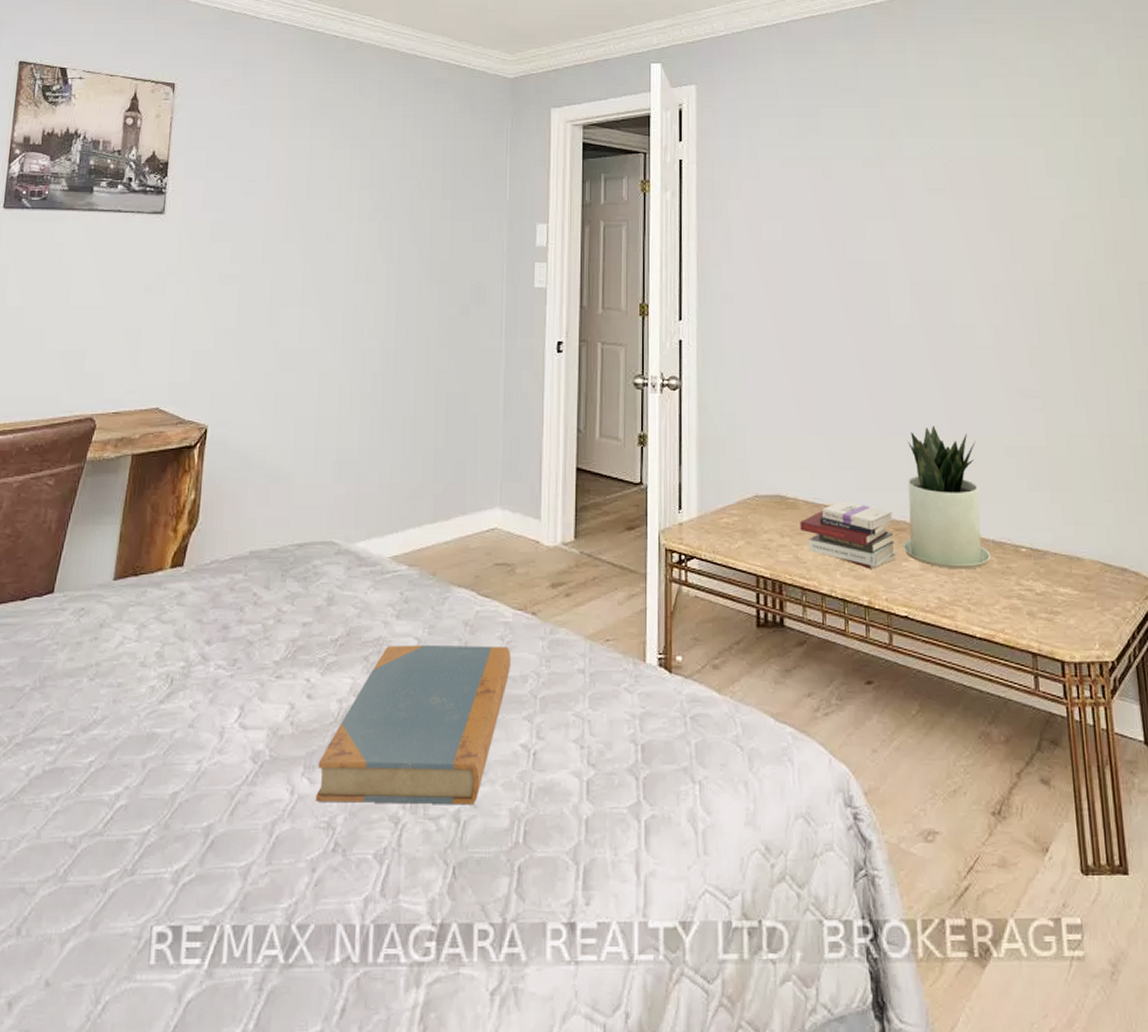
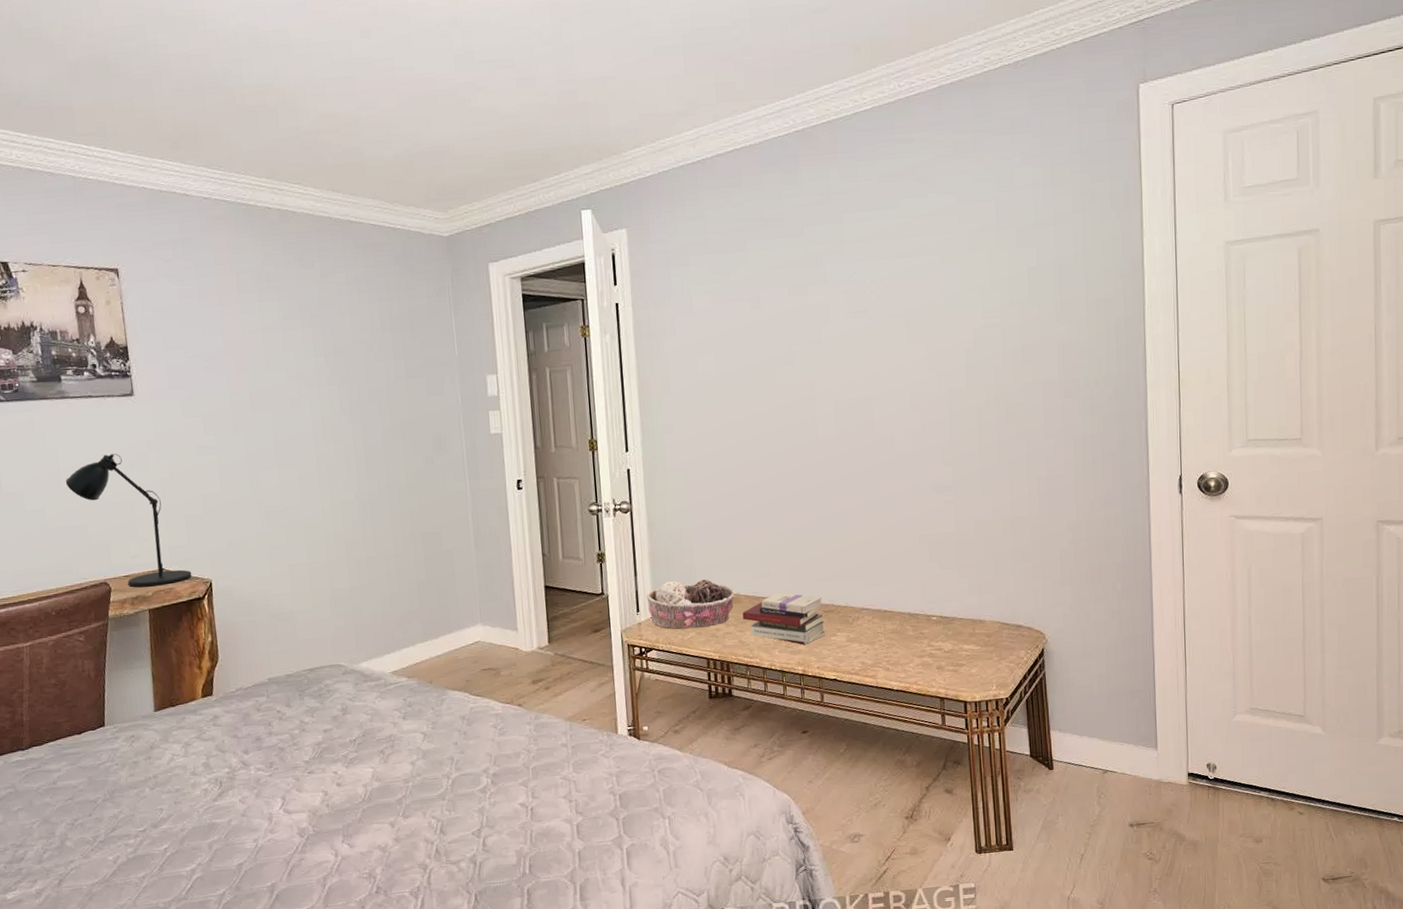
desk lamp: none [73,274,188,428] -> present [65,454,192,588]
book: present [316,644,512,805] -> none [354,732,505,860]
decorative basket: none [691,476,792,536] -> present [646,579,735,630]
planter: present [903,425,991,570] -> none [831,523,906,639]

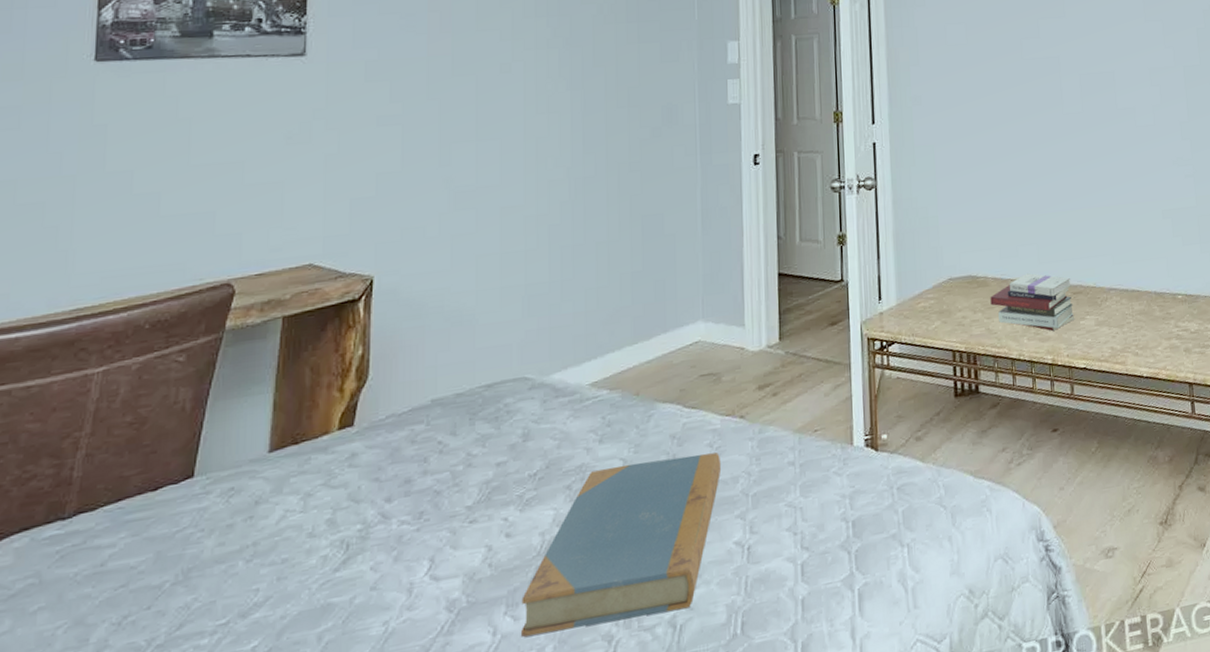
desk lamp: present [65,454,192,588] -> none [195,123,348,290]
book: none [354,732,505,860] -> present [521,452,722,637]
decorative basket: present [646,579,735,630] -> none [889,261,983,319]

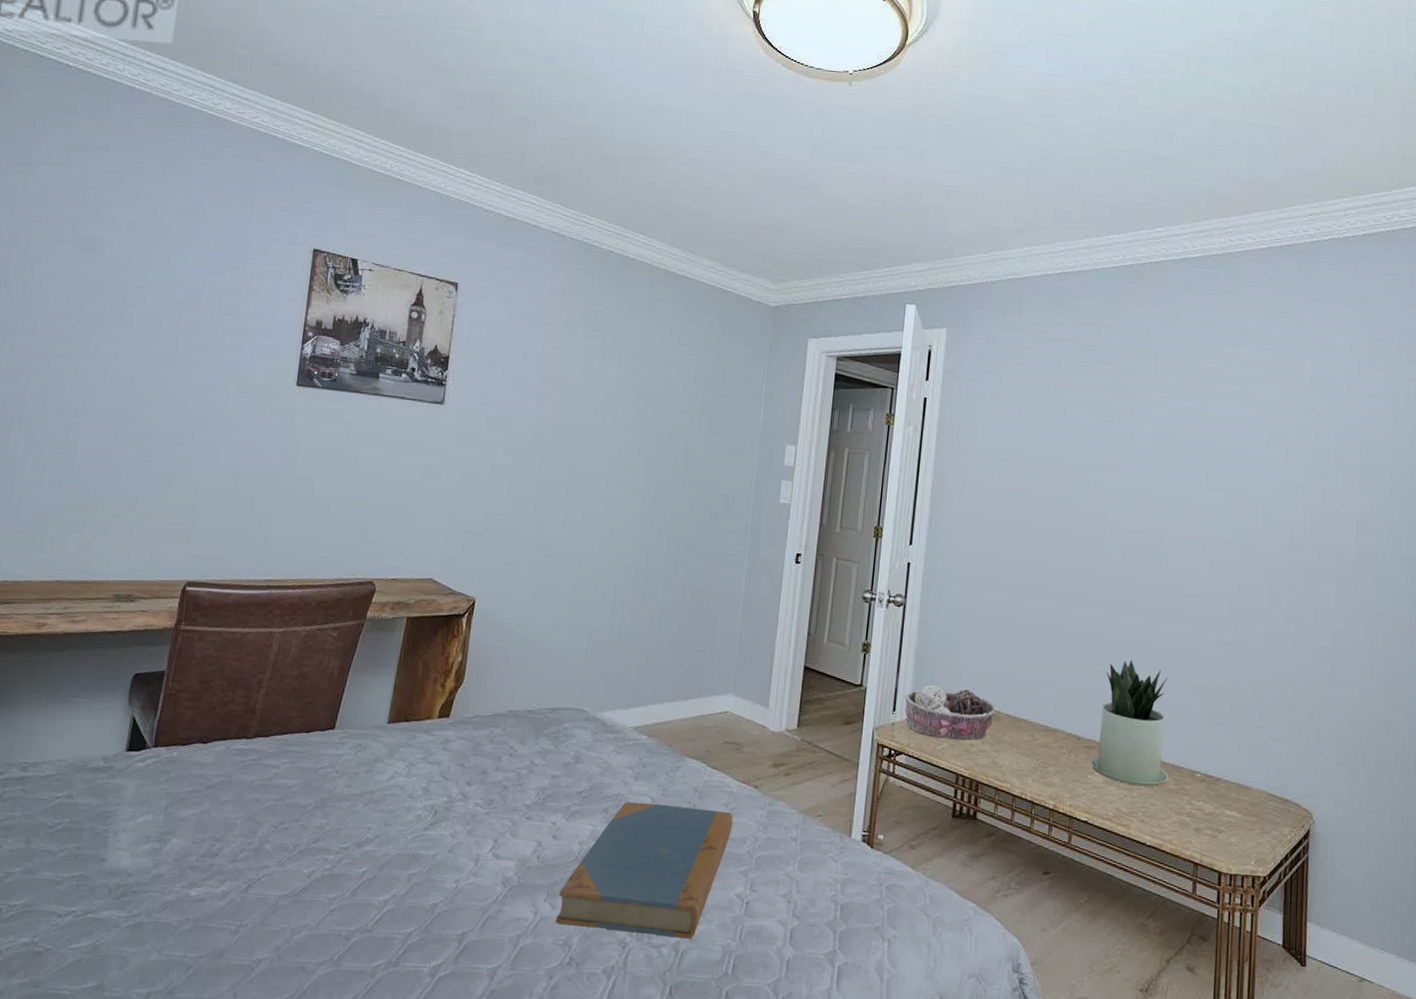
decorative basket: none [889,261,983,319] -> present [905,685,996,741]
books: present [990,273,1074,331] -> none [1000,717,1085,778]
planter: none [1080,198,1154,322] -> present [1090,660,1169,788]

